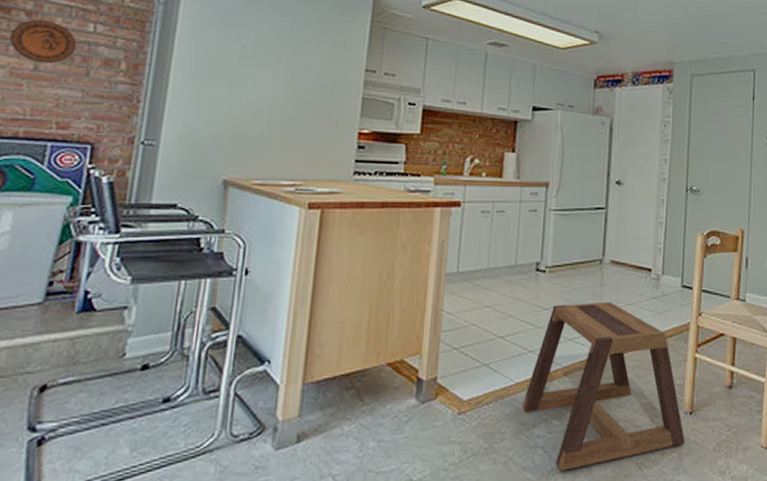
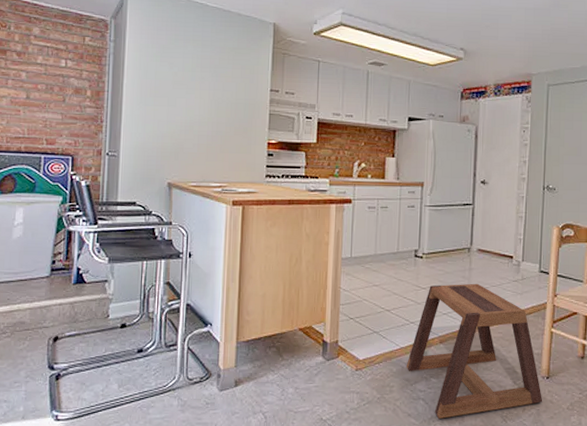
decorative plate: present [10,19,77,64] -> none [8,58,54,93]

